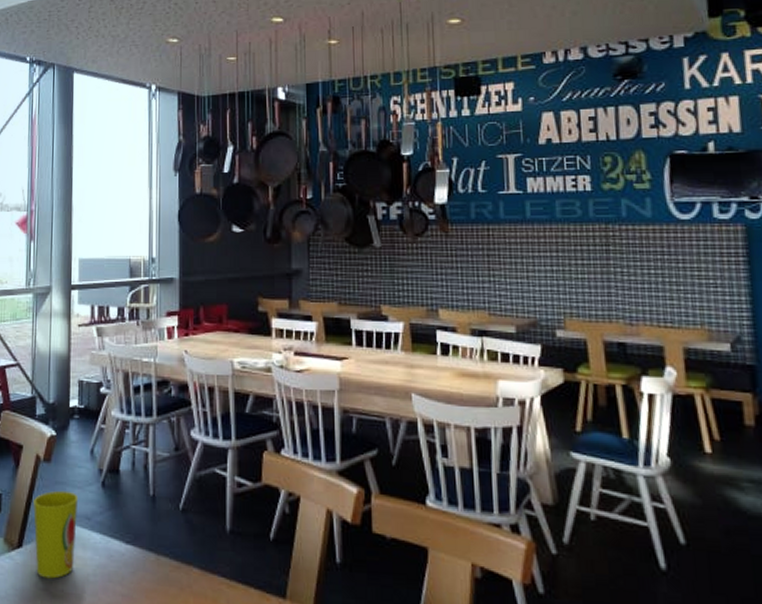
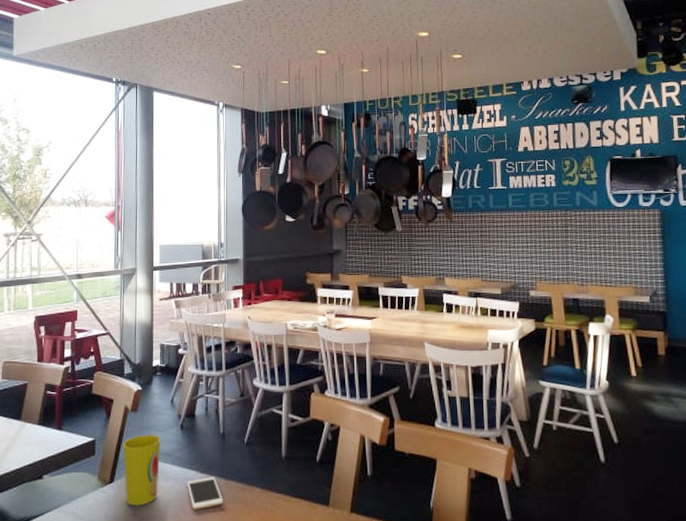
cell phone: none [109,549,153,590] -> present [187,477,223,510]

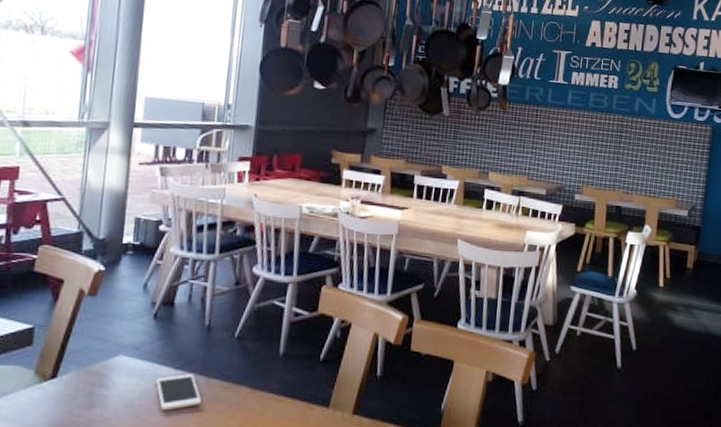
cup: present [123,434,161,506] -> none [72,323,127,406]

